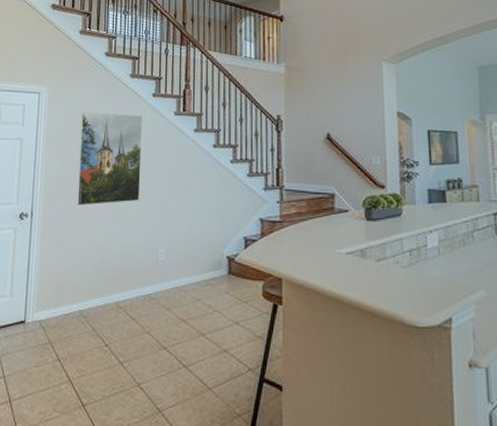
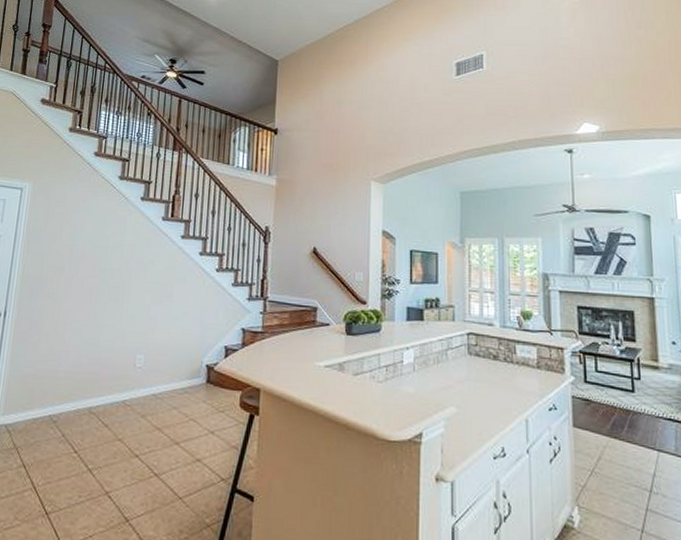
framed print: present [77,112,143,206] -> none [54,211,129,308]

